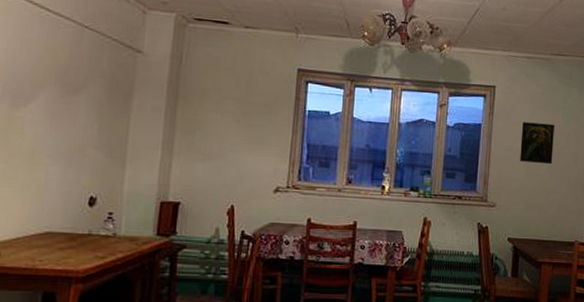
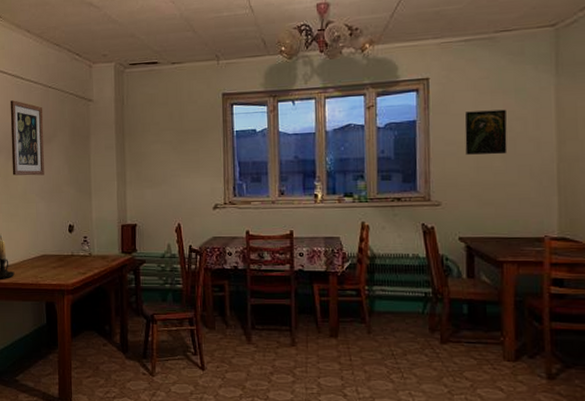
wall art: none [16,34,73,133] -> present [10,100,44,176]

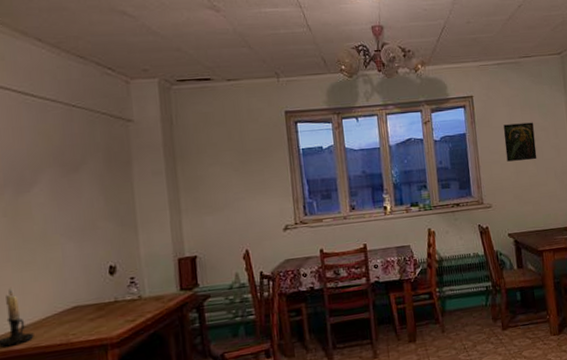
wall art: present [10,100,44,176] -> none [16,122,72,214]

